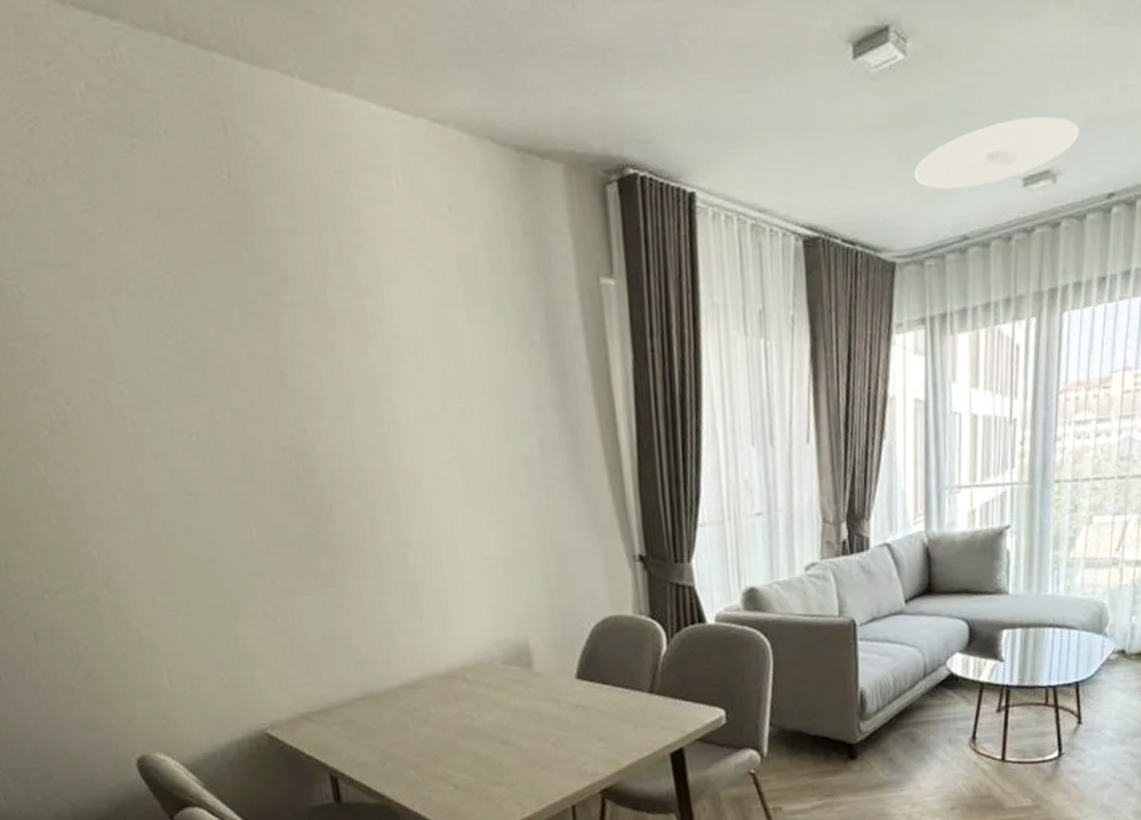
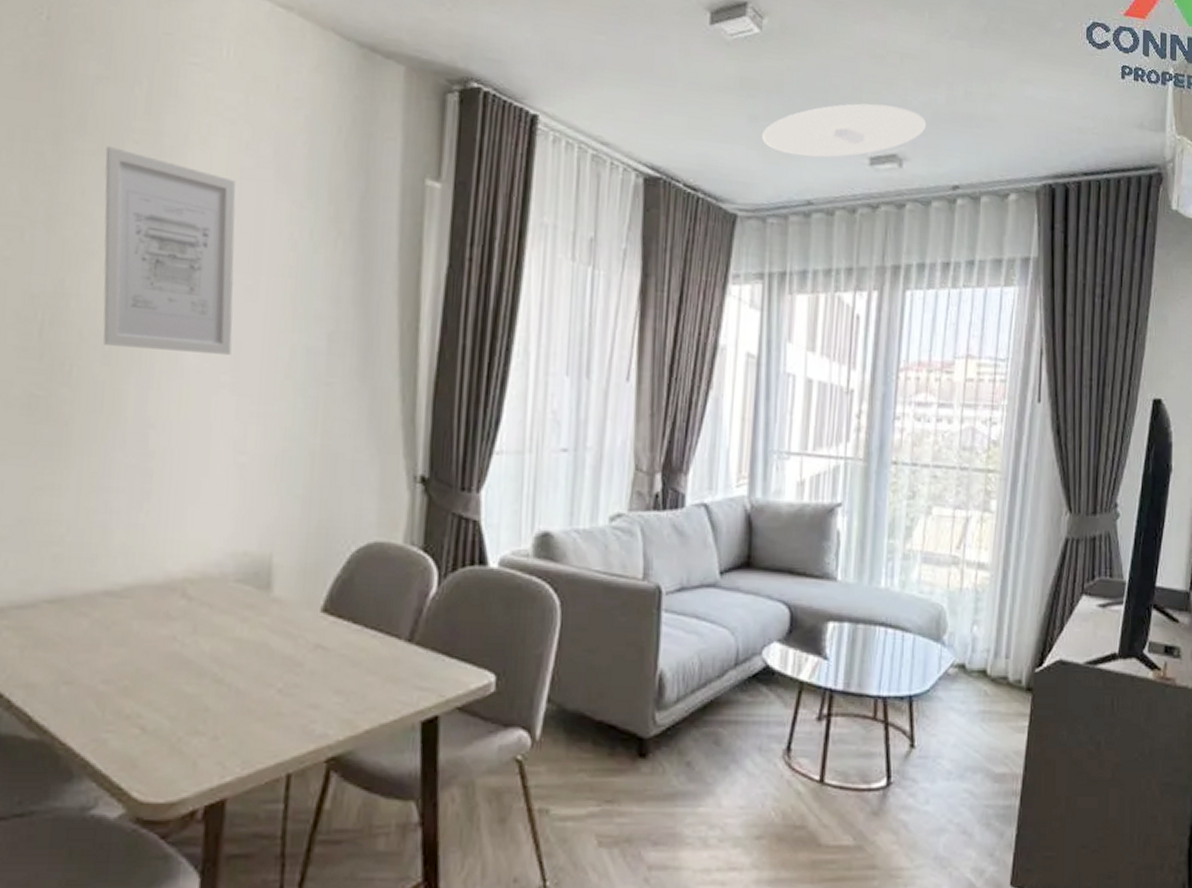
wall art: none [311,296,460,481] -> present [103,146,236,355]

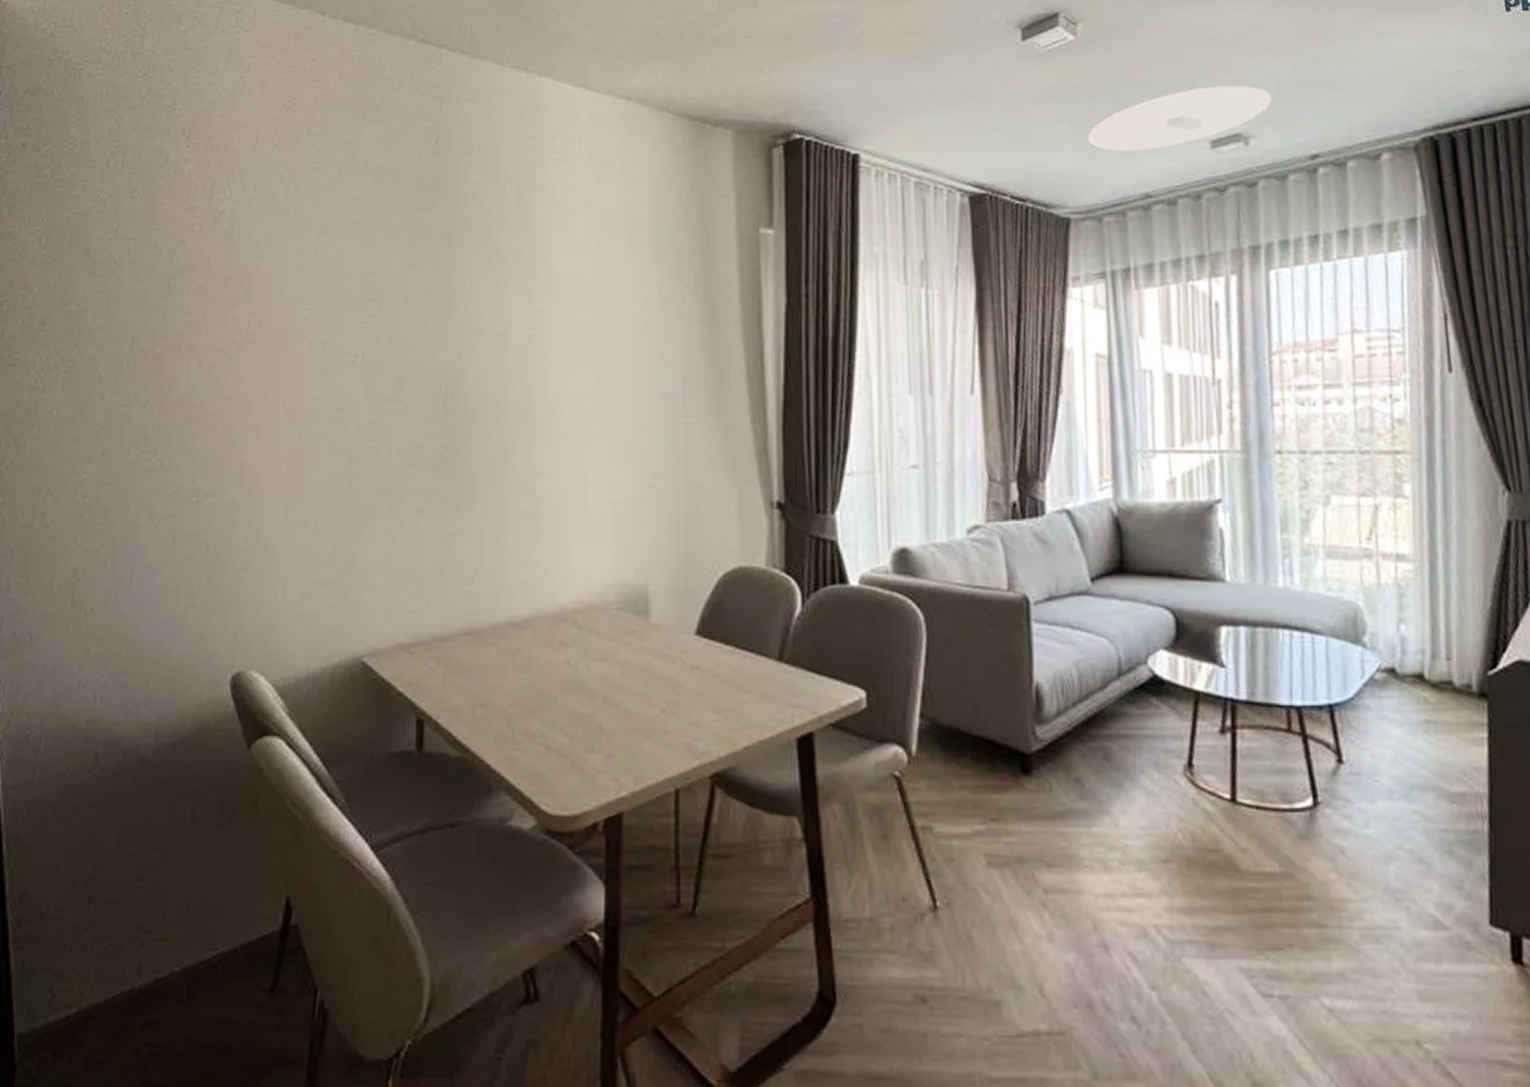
wall art: present [103,146,236,355] -> none [487,239,600,408]

